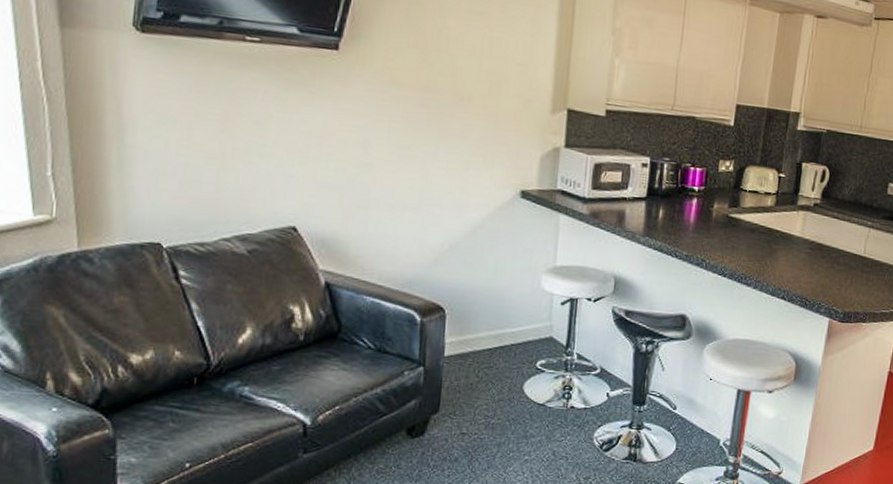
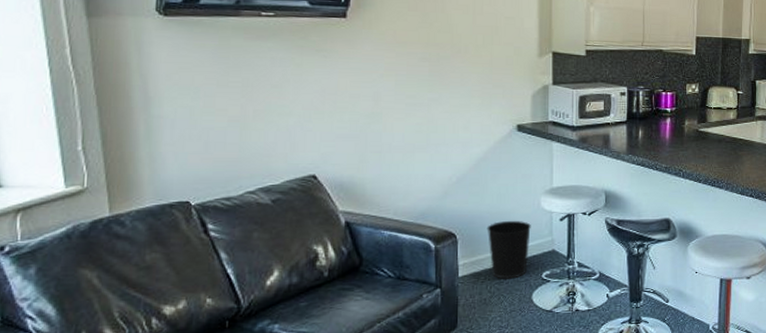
wastebasket: none [478,298,528,365] -> present [486,220,531,279]

